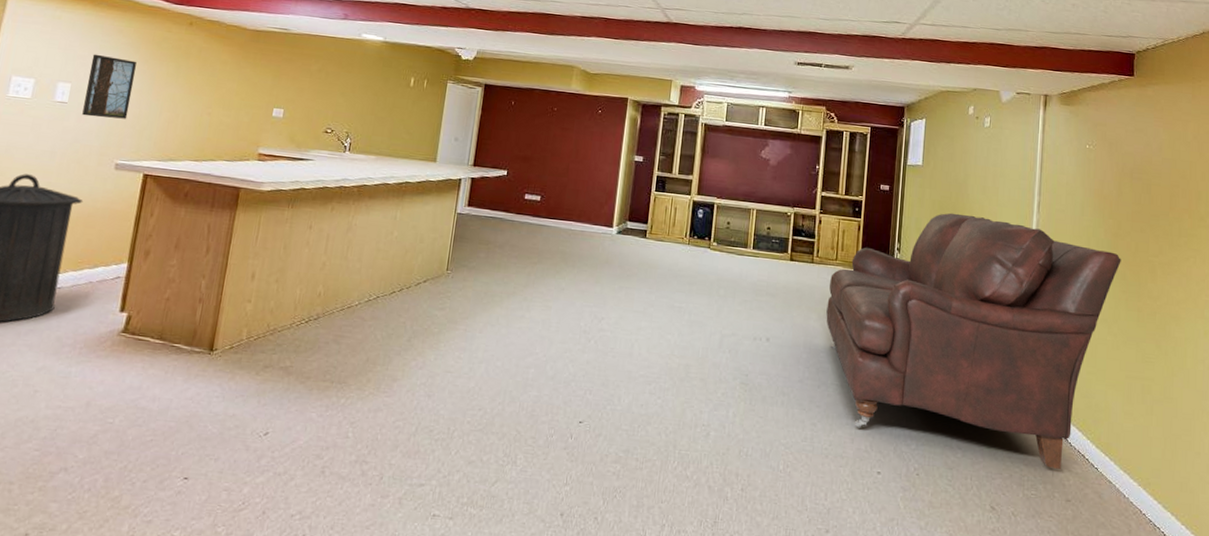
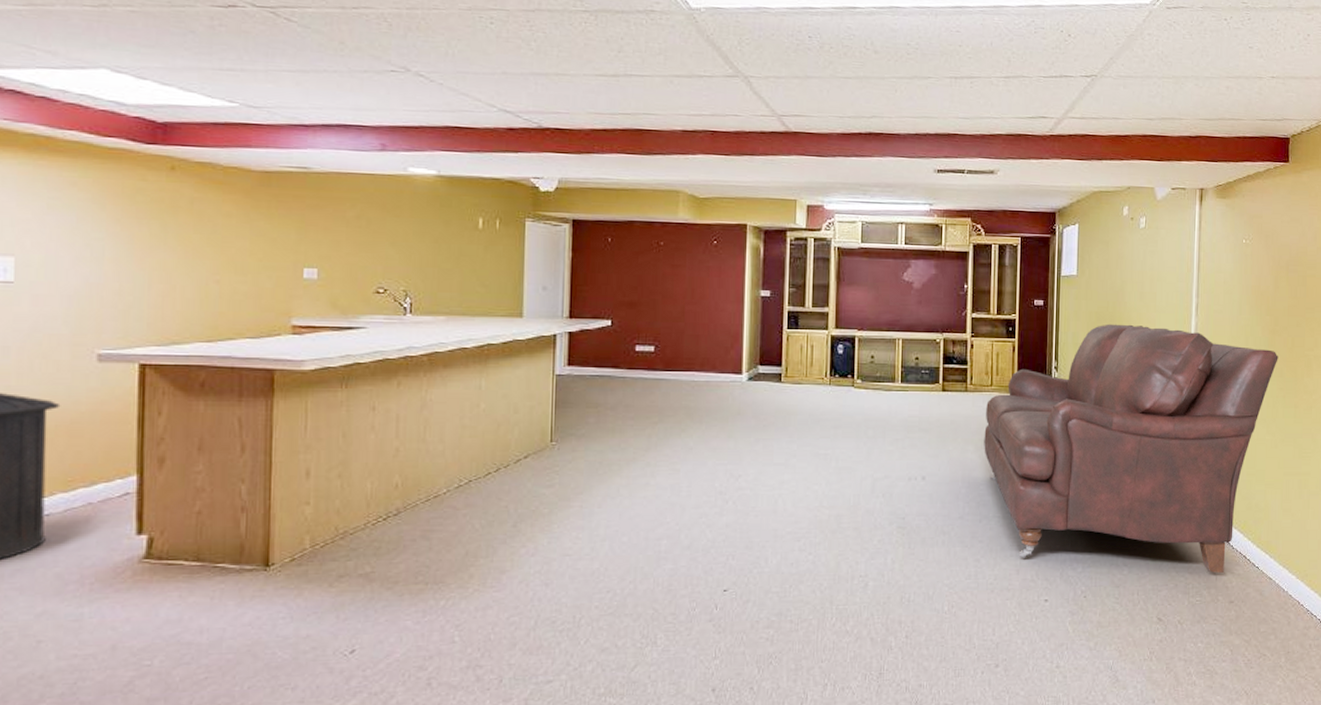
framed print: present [82,54,137,119] -> none [37,215,105,298]

